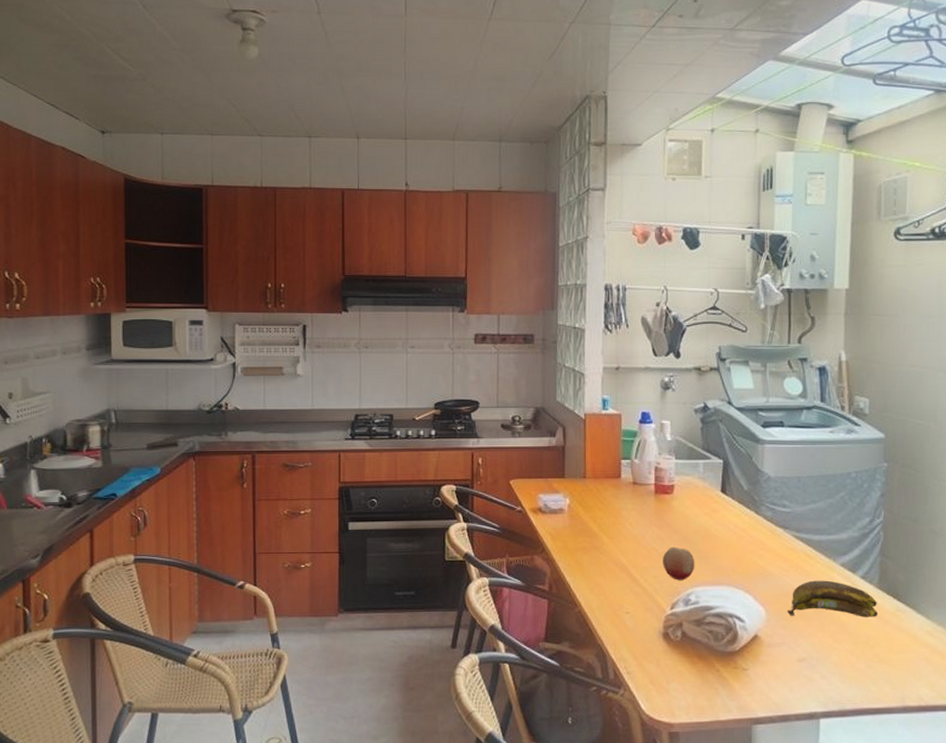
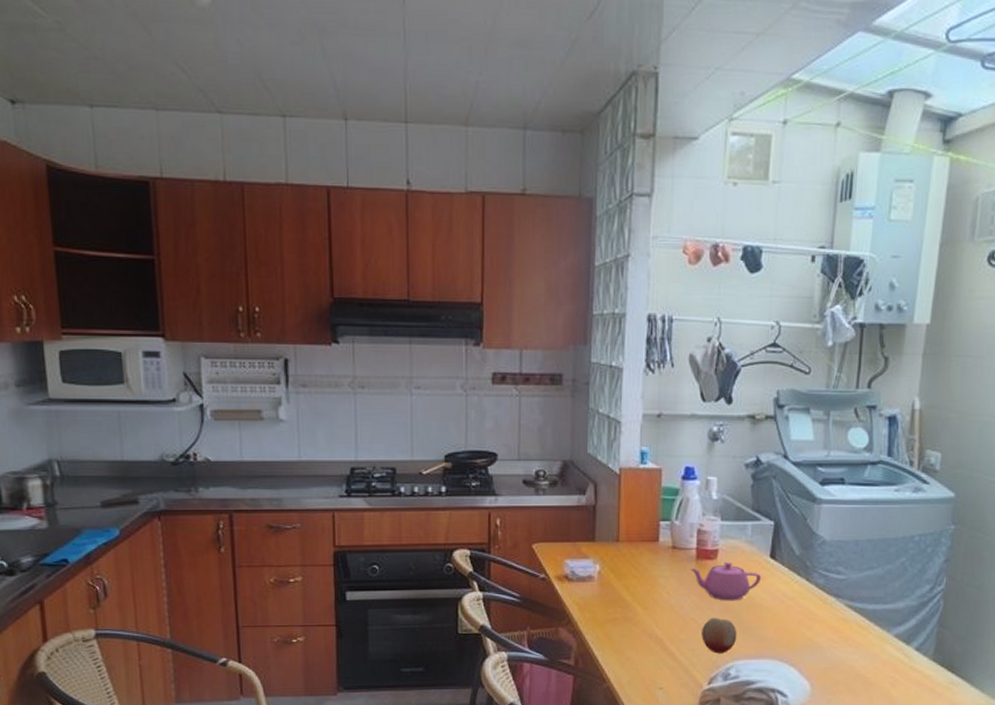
teapot: none [649,496,715,532] -> present [689,561,762,601]
banana: present [787,580,877,617] -> none [834,652,930,691]

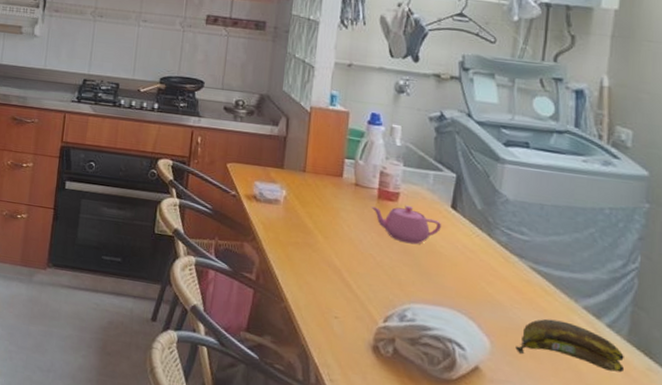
fruit: present [701,617,737,653] -> none [379,256,415,294]
banana: none [834,652,930,691] -> present [515,318,624,373]

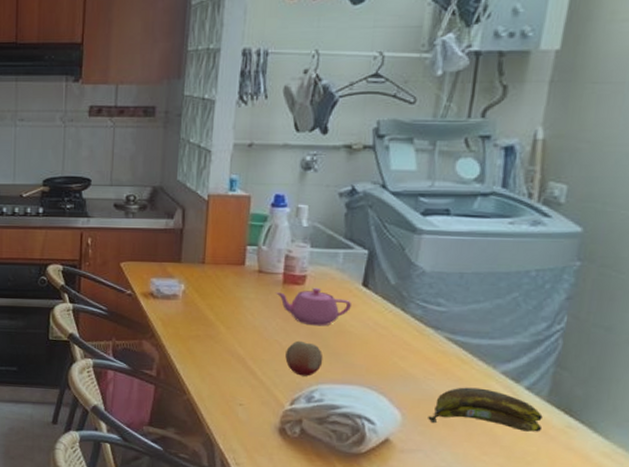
fruit: none [379,256,415,294] -> present [285,340,324,376]

